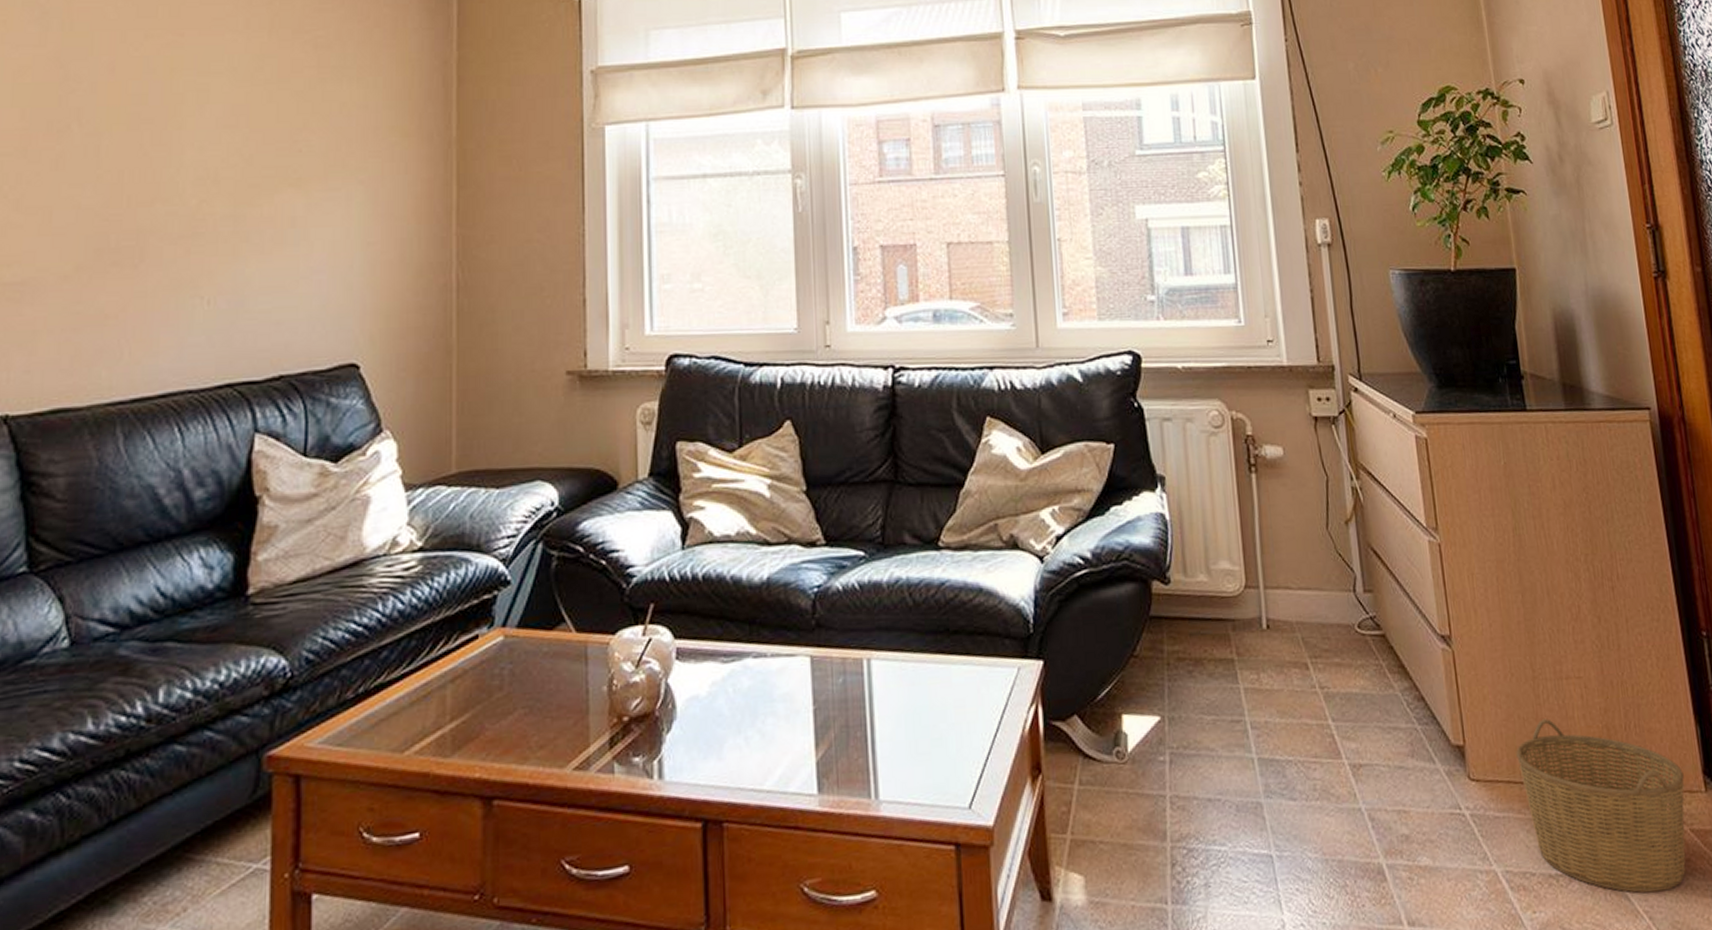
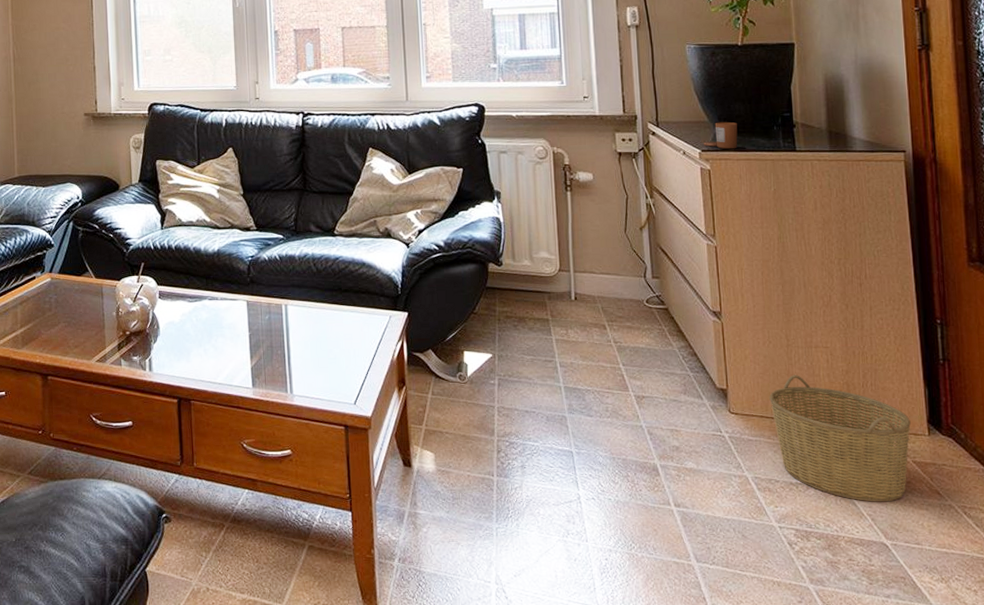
candle: none [1417,372,1458,410] -> present [703,121,738,150]

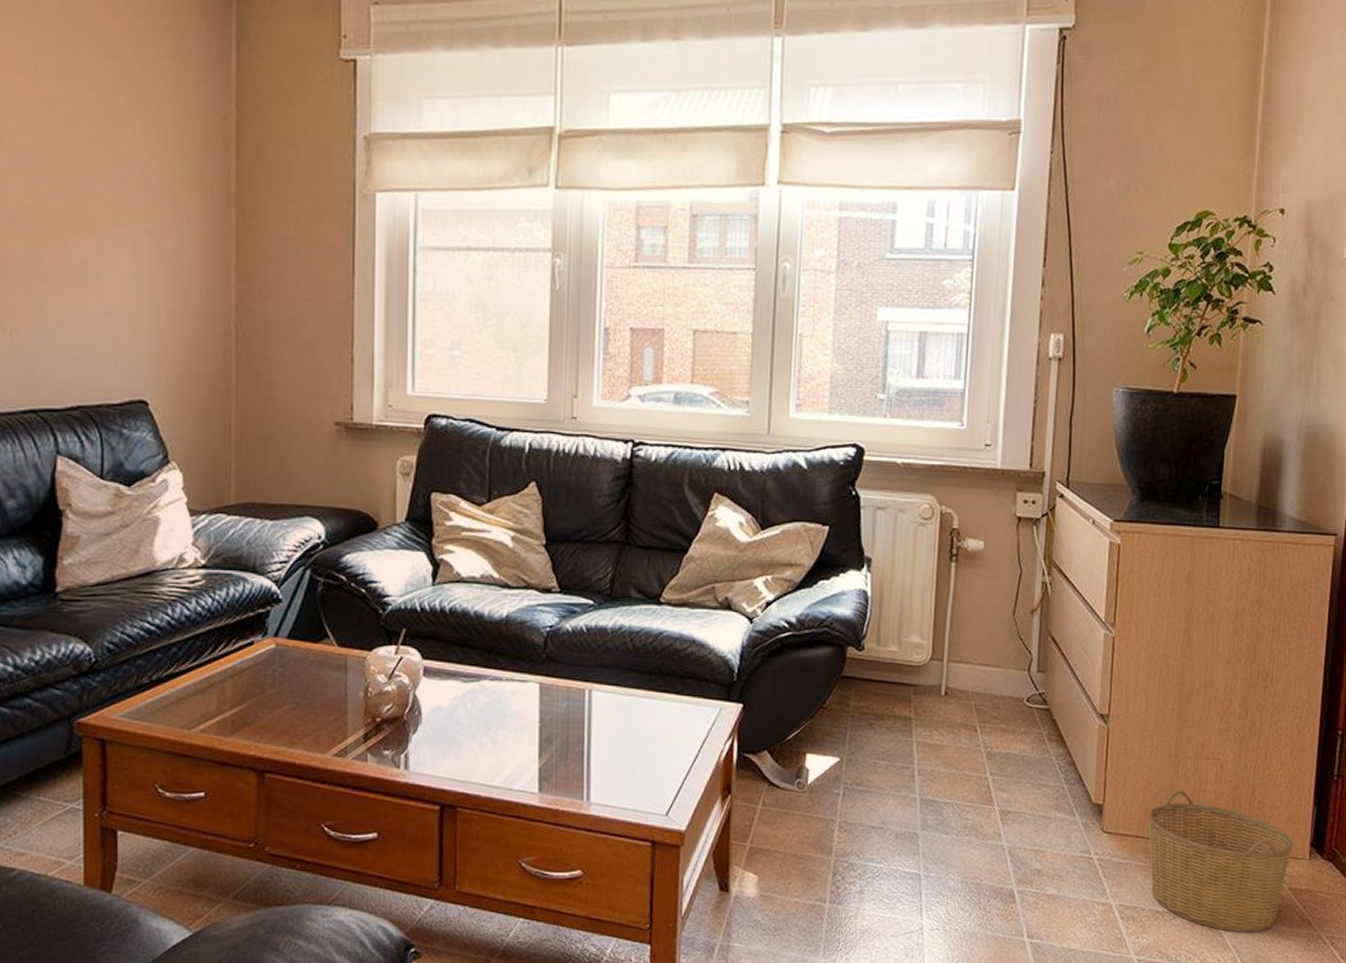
candle: present [703,121,738,150] -> none [1117,486,1158,521]

